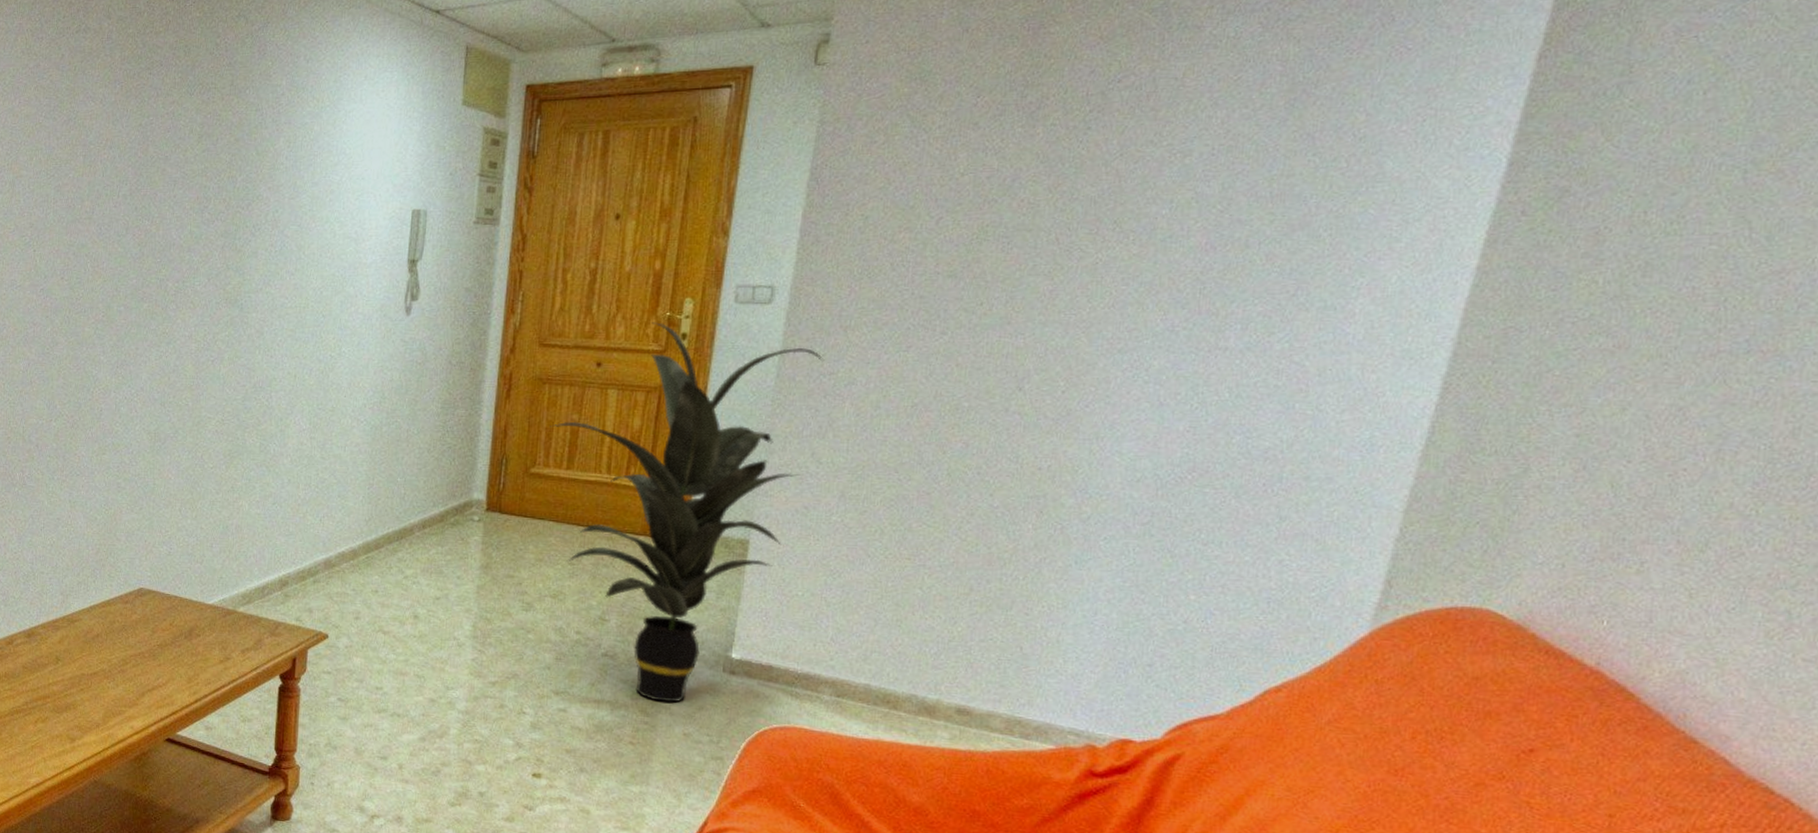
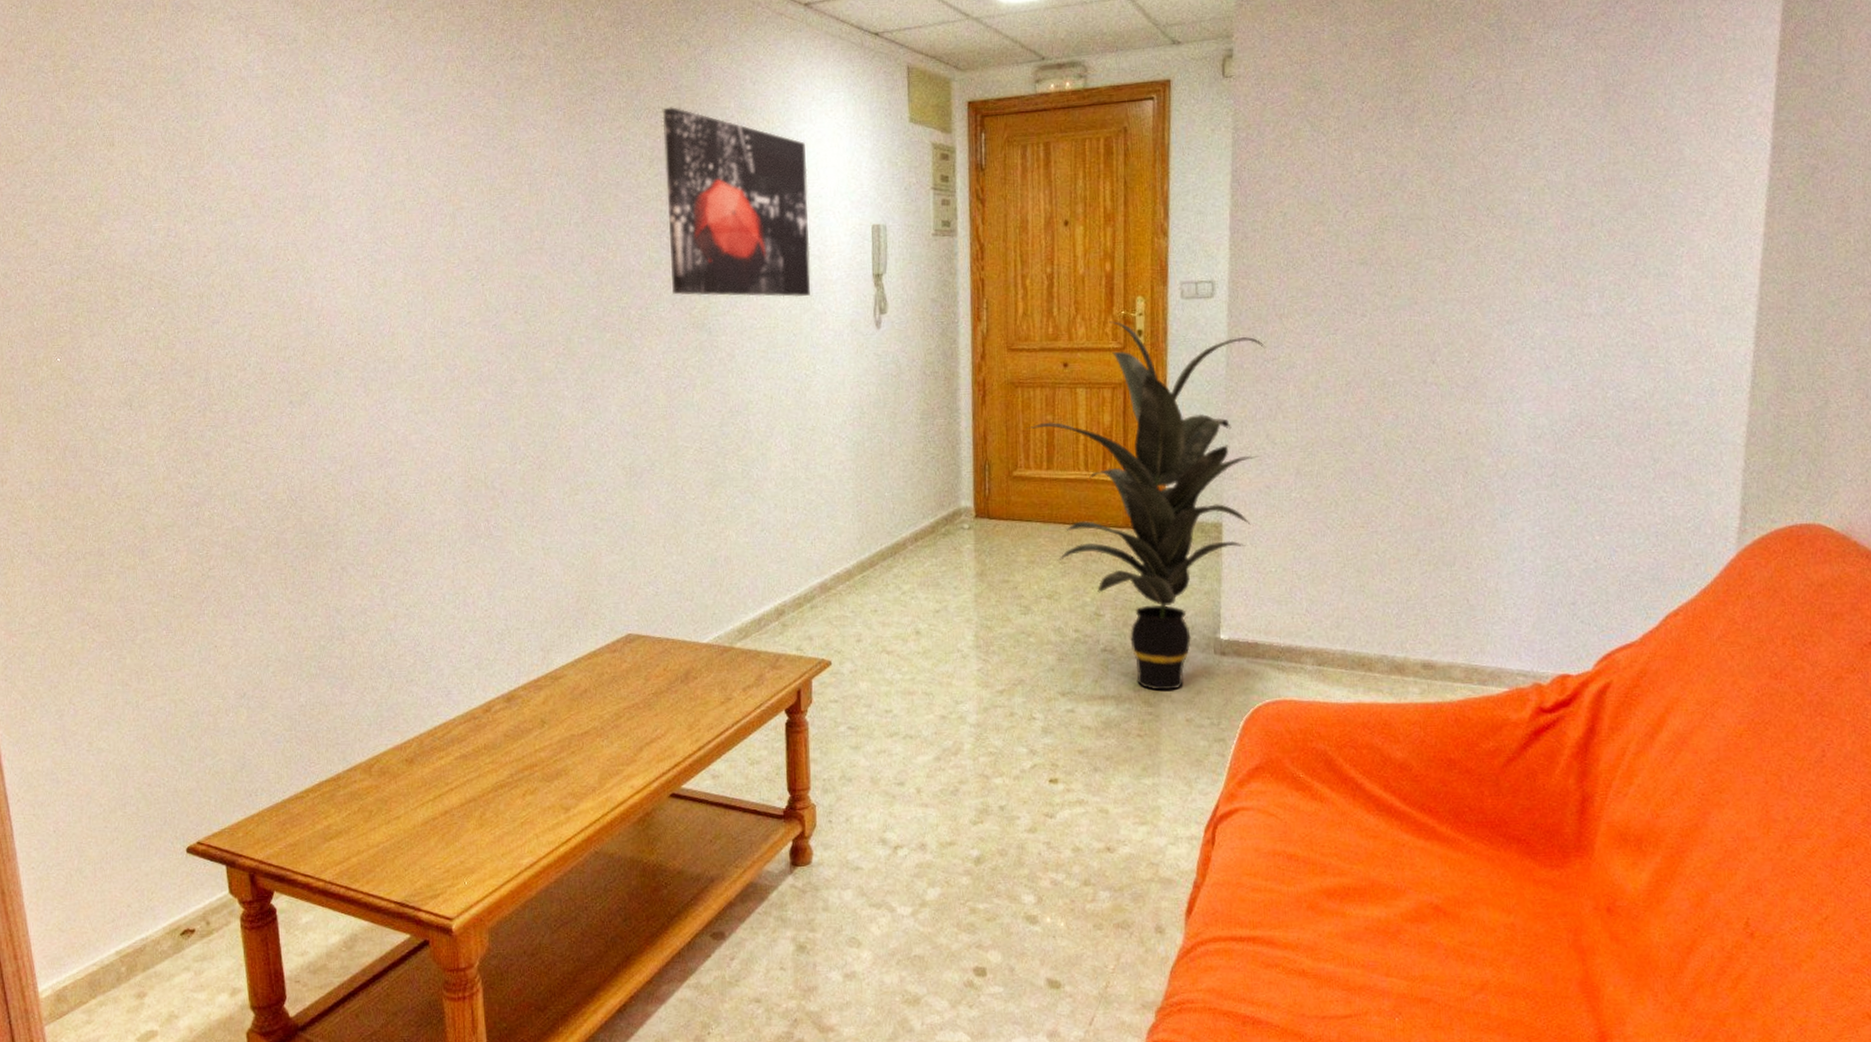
wall art: none [209,83,353,279] -> present [662,107,811,298]

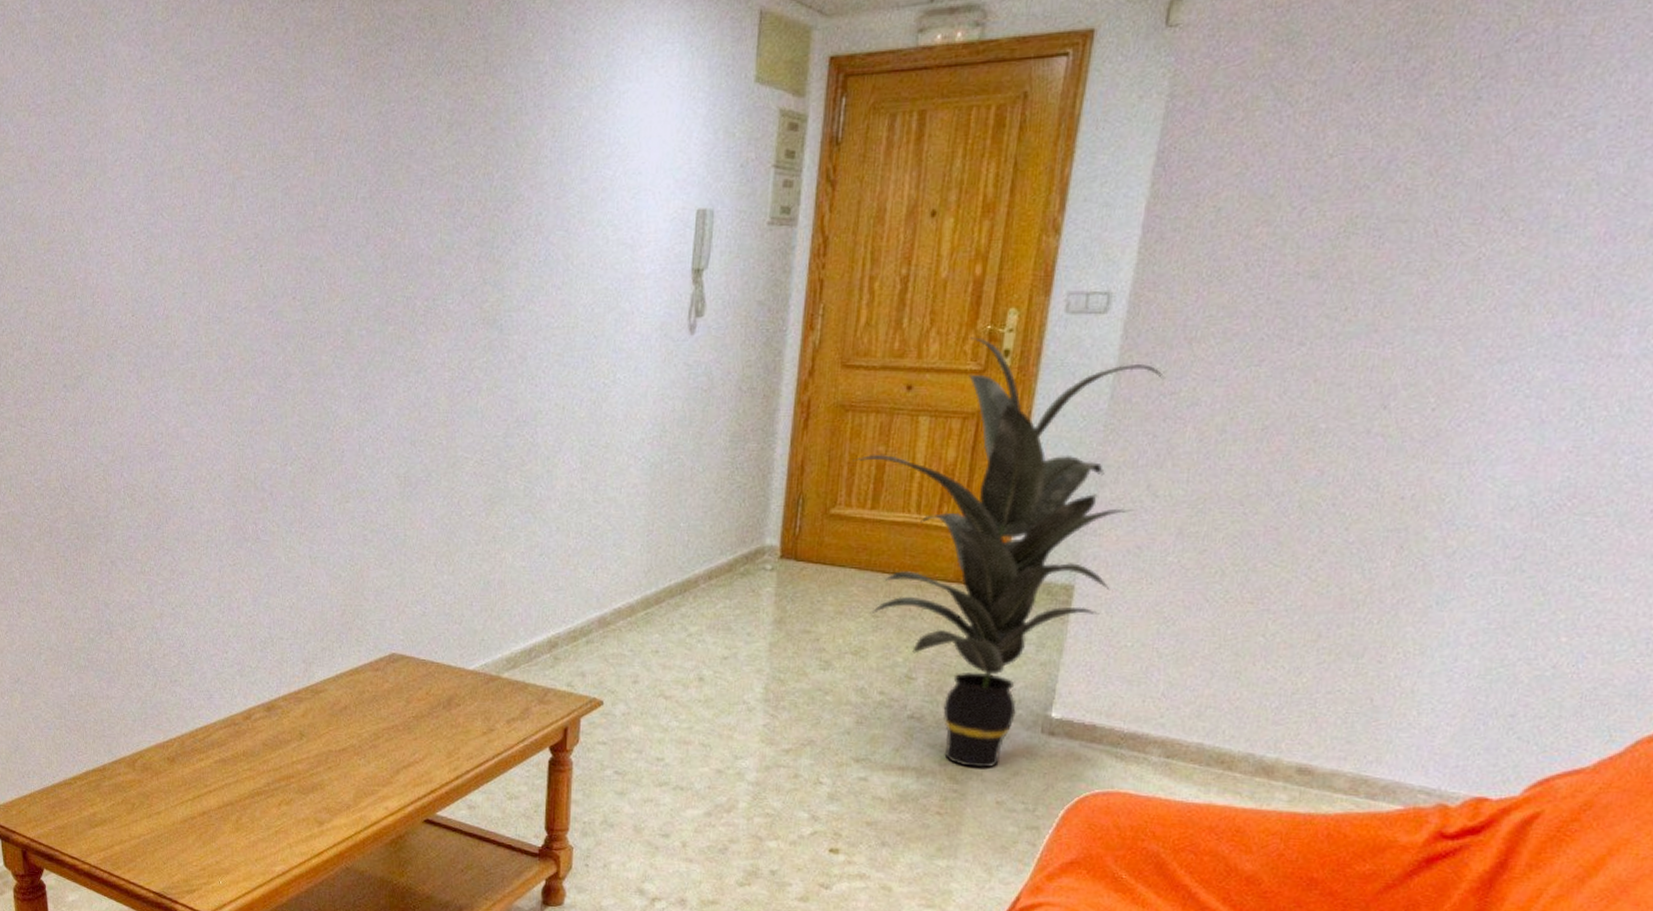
wall art: present [662,107,811,298] -> none [463,60,628,294]

